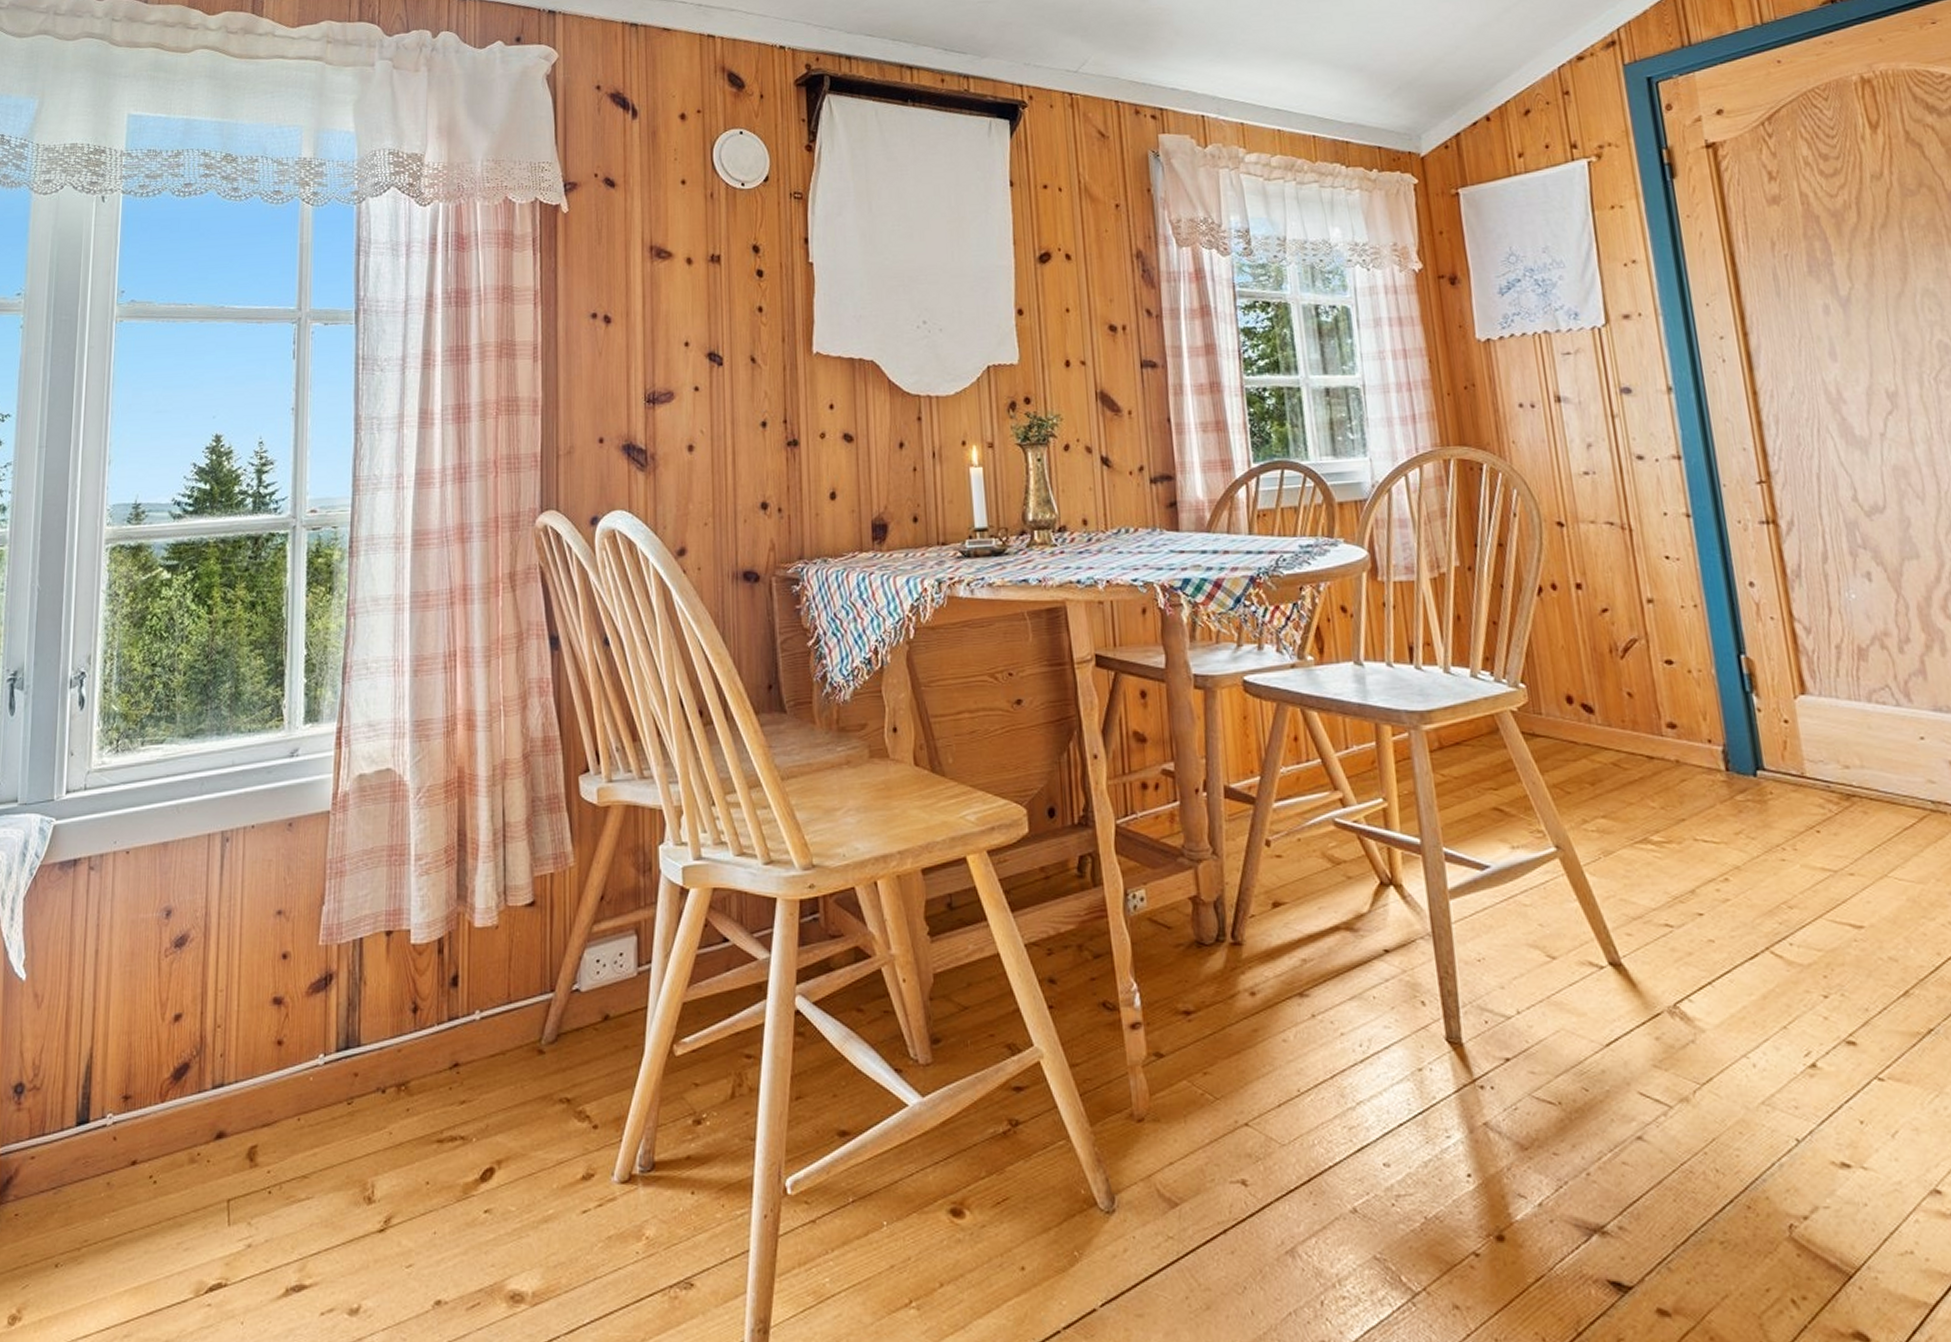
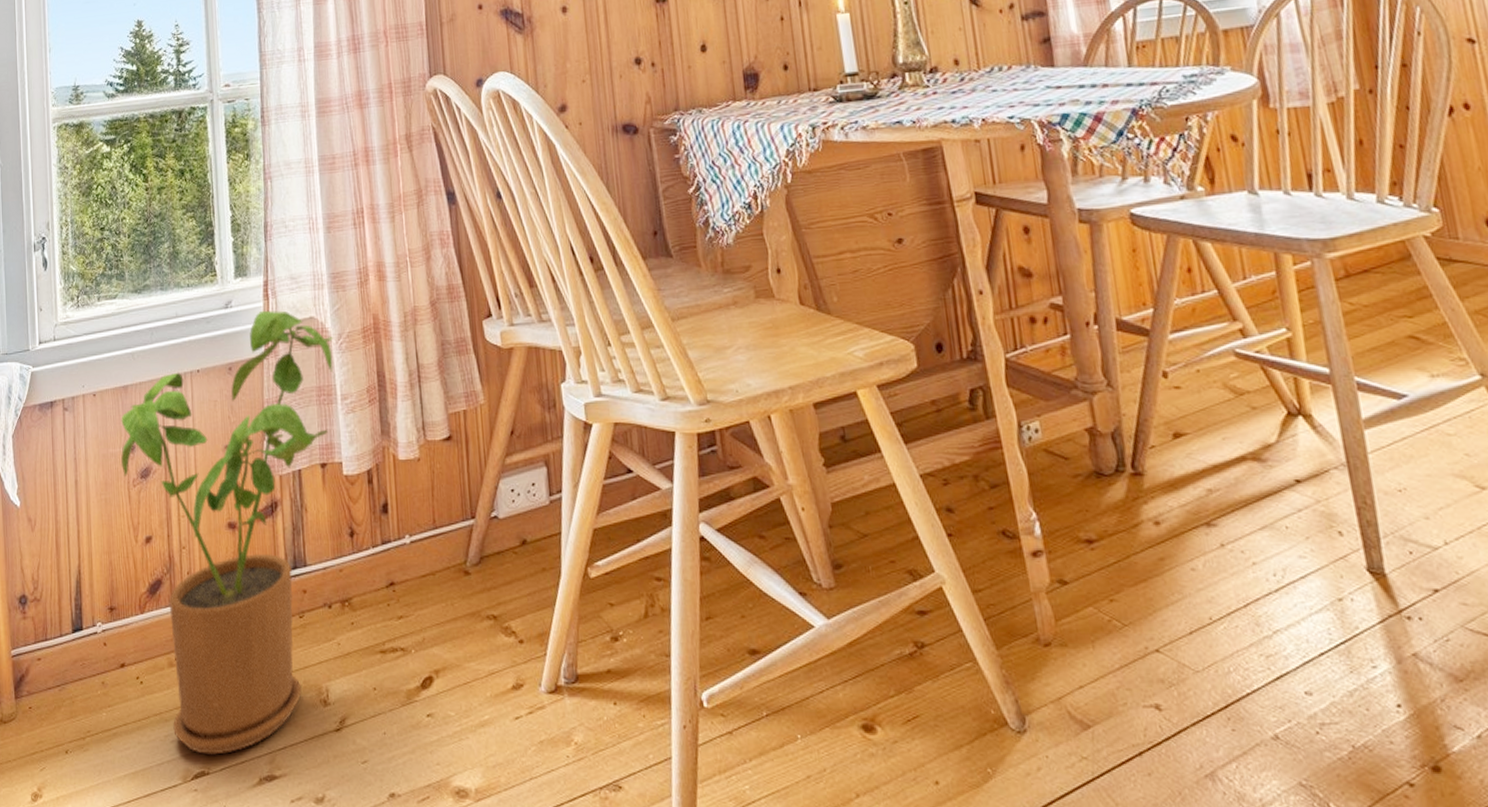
house plant: none [152,760,411,1263] -> present [120,310,333,755]

